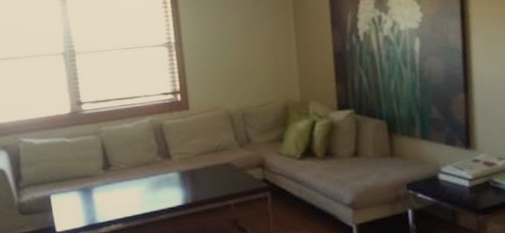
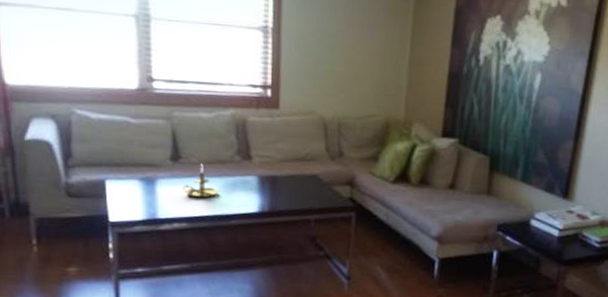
candle holder: none [113,168,146,200] -> present [181,163,218,198]

